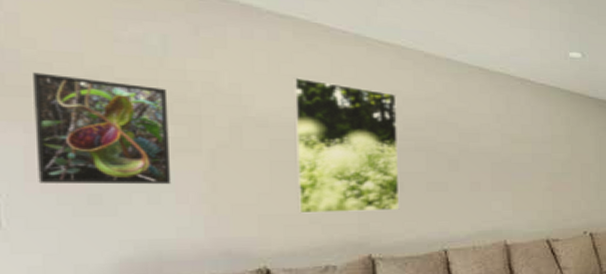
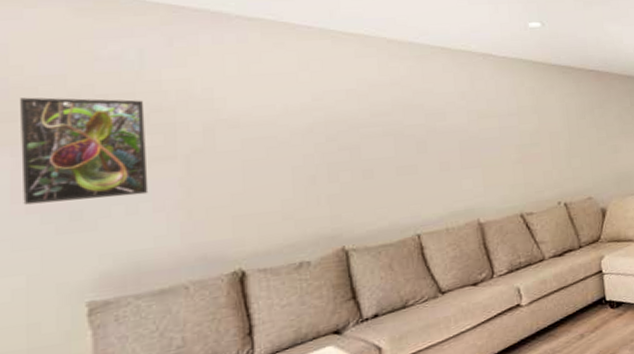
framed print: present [292,77,400,214] -> none [261,76,371,211]

